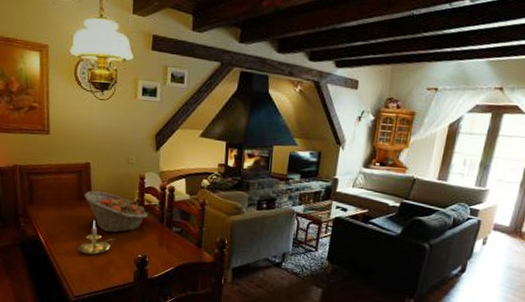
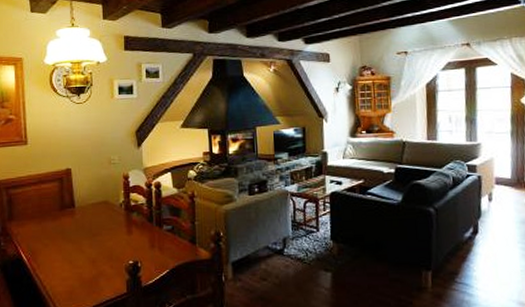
candle holder: present [77,220,116,255] -> none [63,229,104,267]
fruit basket: present [84,191,148,233] -> none [66,197,135,240]

